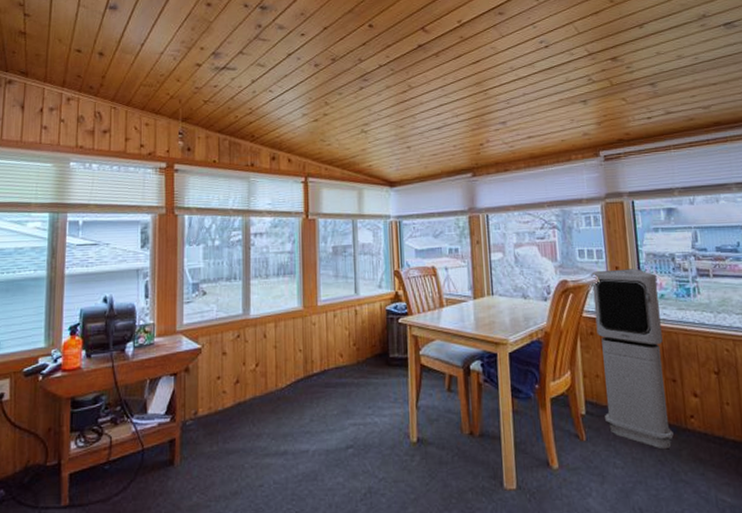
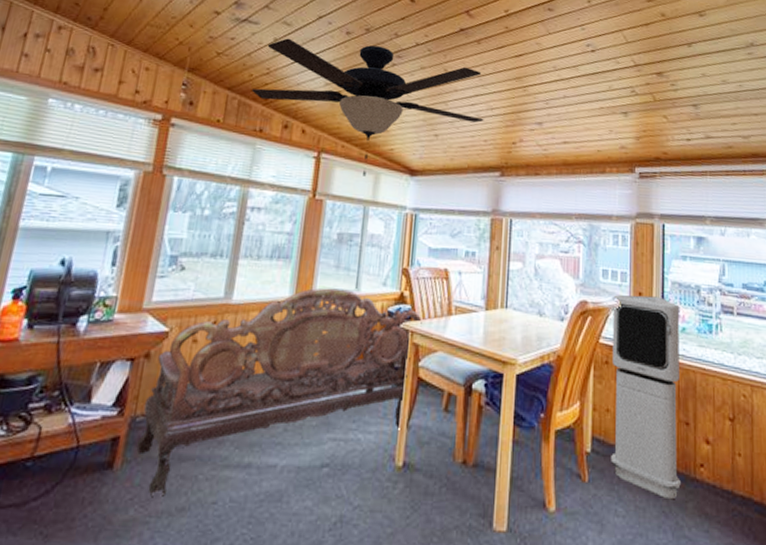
bench: none [190,295,418,485] -> present [136,287,422,496]
ceiling fan: none [239,73,451,193] -> present [252,38,484,177]

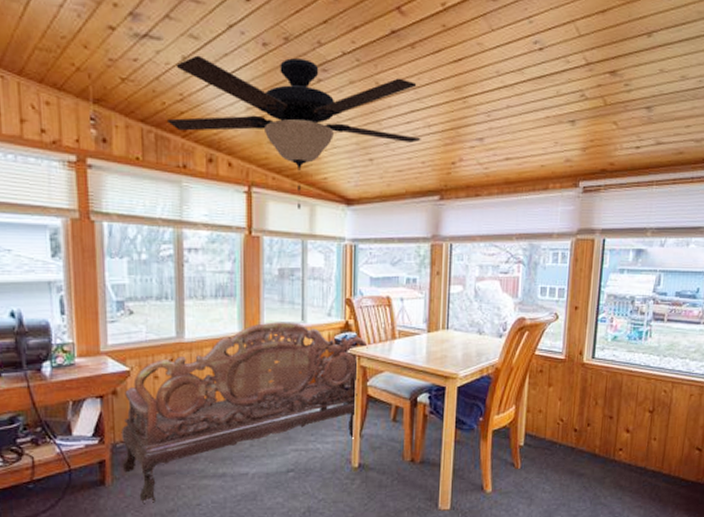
air purifier: present [611,294,681,500] -> none [541,309,612,477]

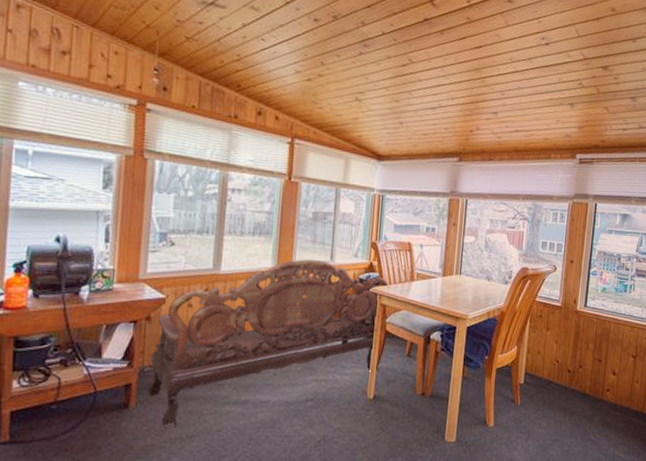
ceiling fan: present [168,55,421,209] -> none [224,24,445,161]

